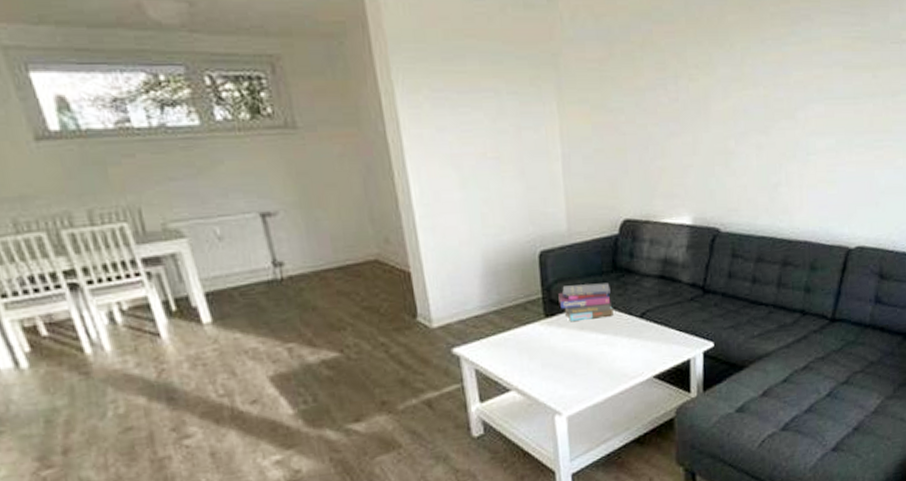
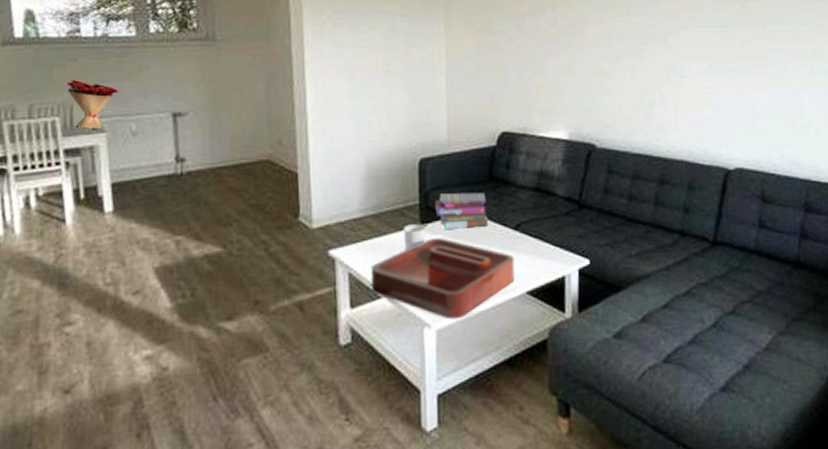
flower bouquet: none [127,179,192,234] -> present [66,80,119,129]
decorative tray: none [497,329,642,407] -> present [370,238,515,320]
candle holder: none [527,317,551,344] -> present [403,224,426,251]

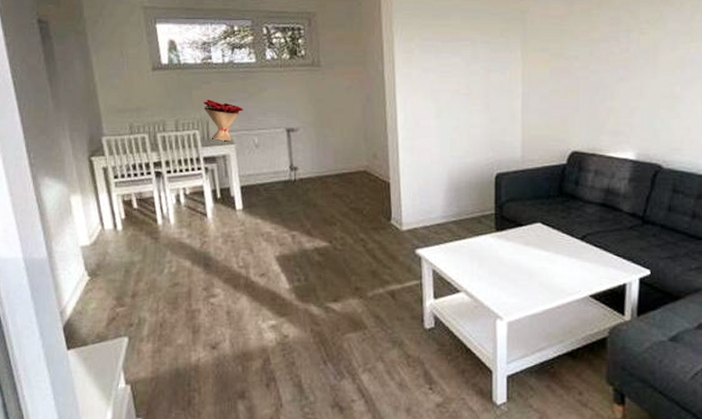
decorative tray: present [370,238,515,320] -> none [451,244,580,314]
candle holder: present [403,224,426,251] -> none [480,231,500,253]
books: present [435,192,488,230] -> none [509,205,556,238]

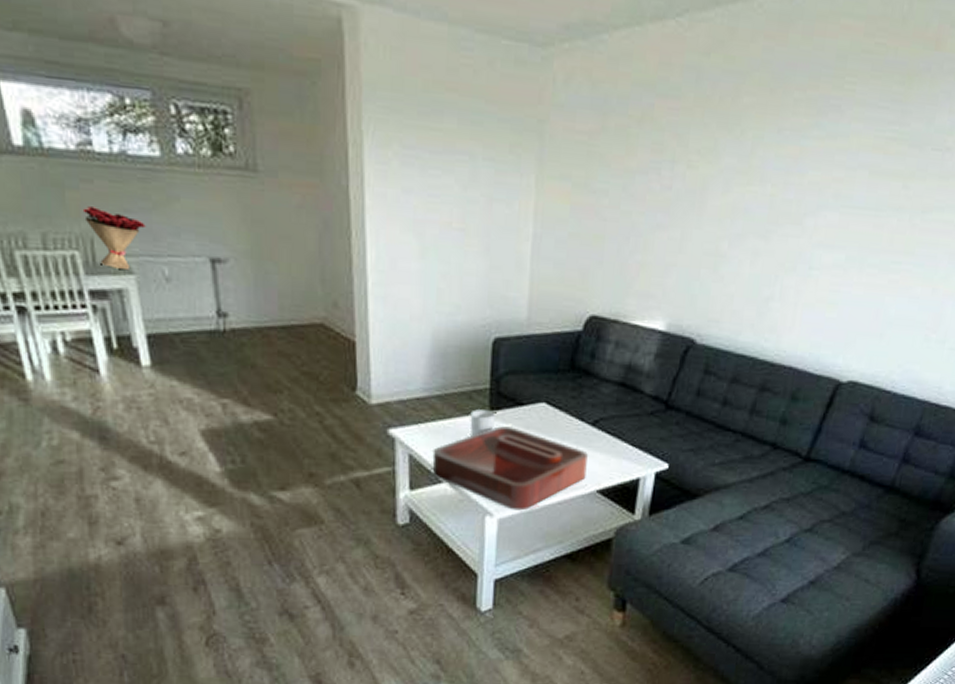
decorative tray: none [451,244,580,314] -> present [432,426,589,511]
candle holder: none [480,231,500,253] -> present [470,409,495,437]

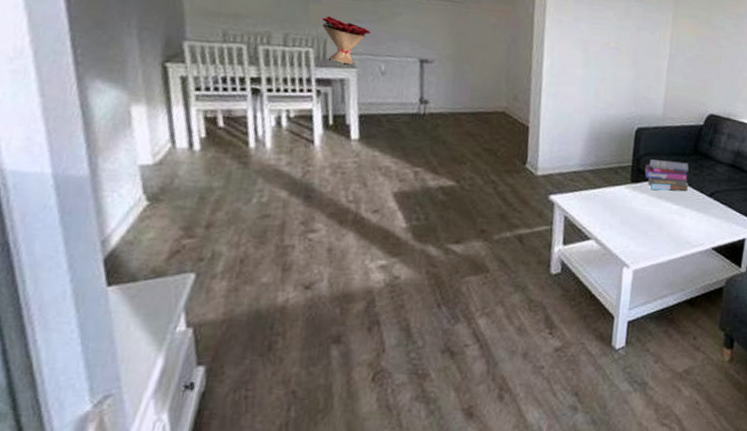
decorative tray: present [432,426,589,511] -> none [582,195,707,264]
candle holder: present [470,409,495,437] -> none [615,182,635,203]
books: none [507,379,565,420] -> present [644,159,689,191]

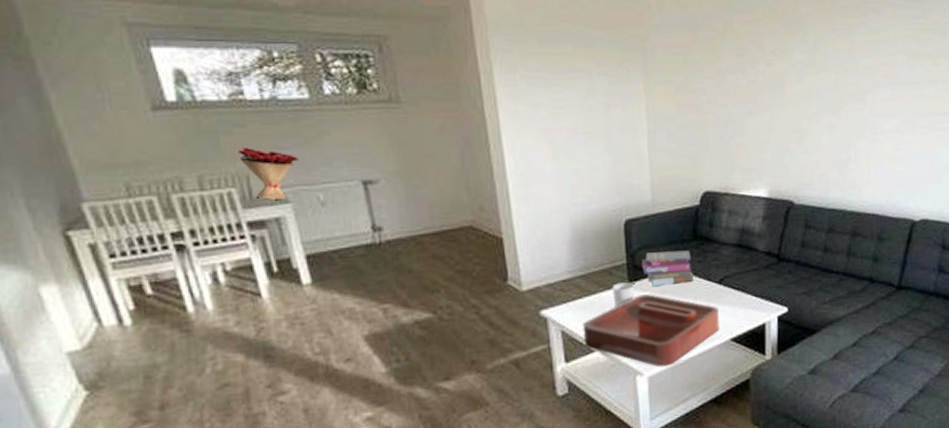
decorative tray: none [582,195,707,264] -> present [582,294,720,367]
candle holder: none [615,182,635,203] -> present [612,282,635,308]

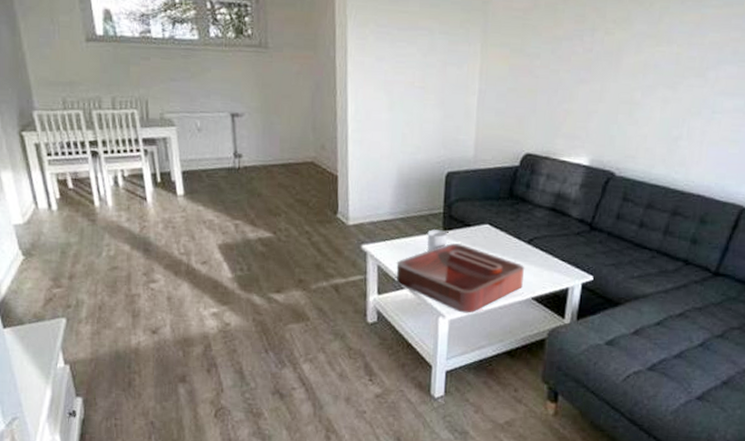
flower bouquet: present [237,148,299,200] -> none [141,77,185,123]
books: present [642,250,693,287] -> none [457,205,504,238]

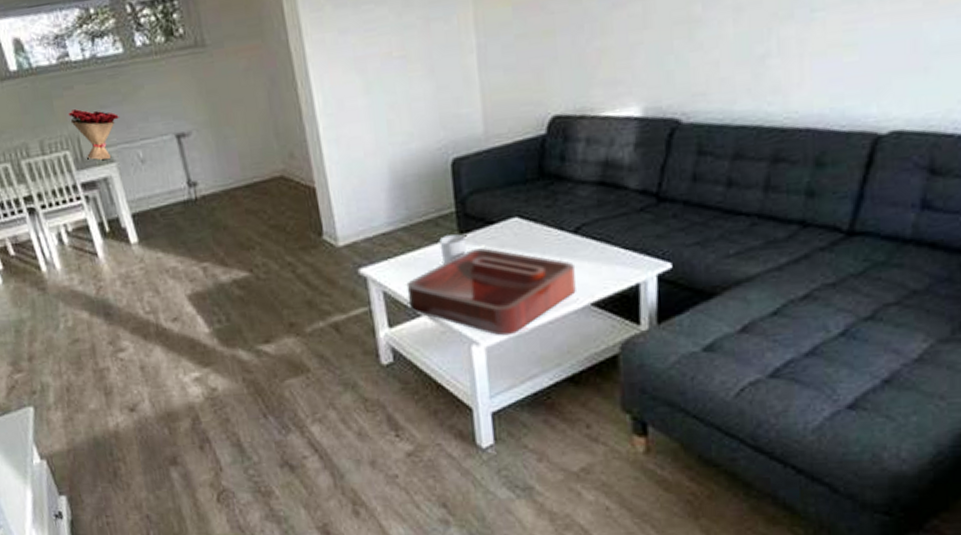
flower bouquet: none [141,77,185,123] -> present [68,109,119,160]

